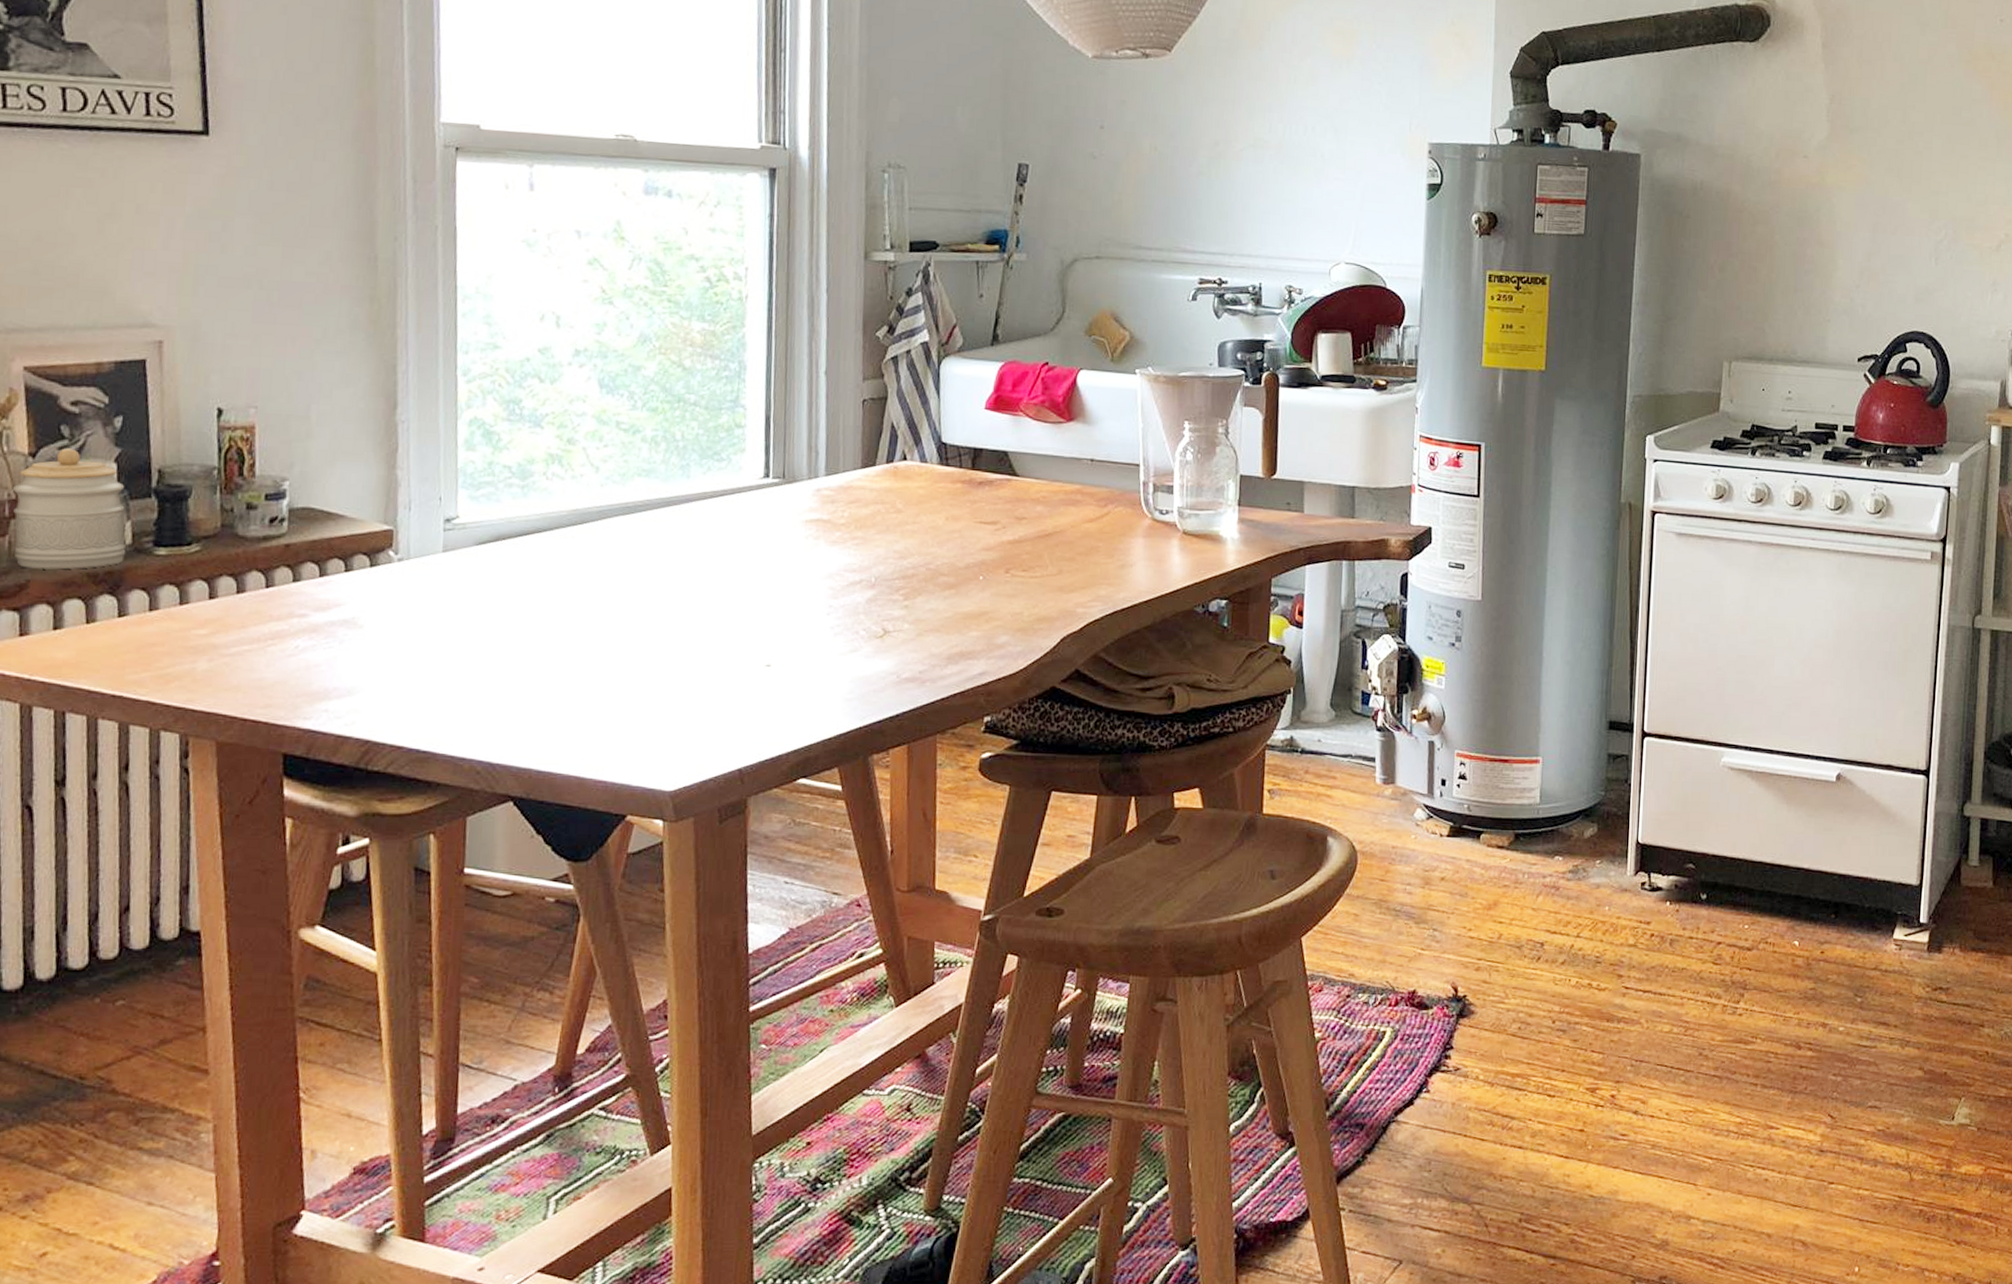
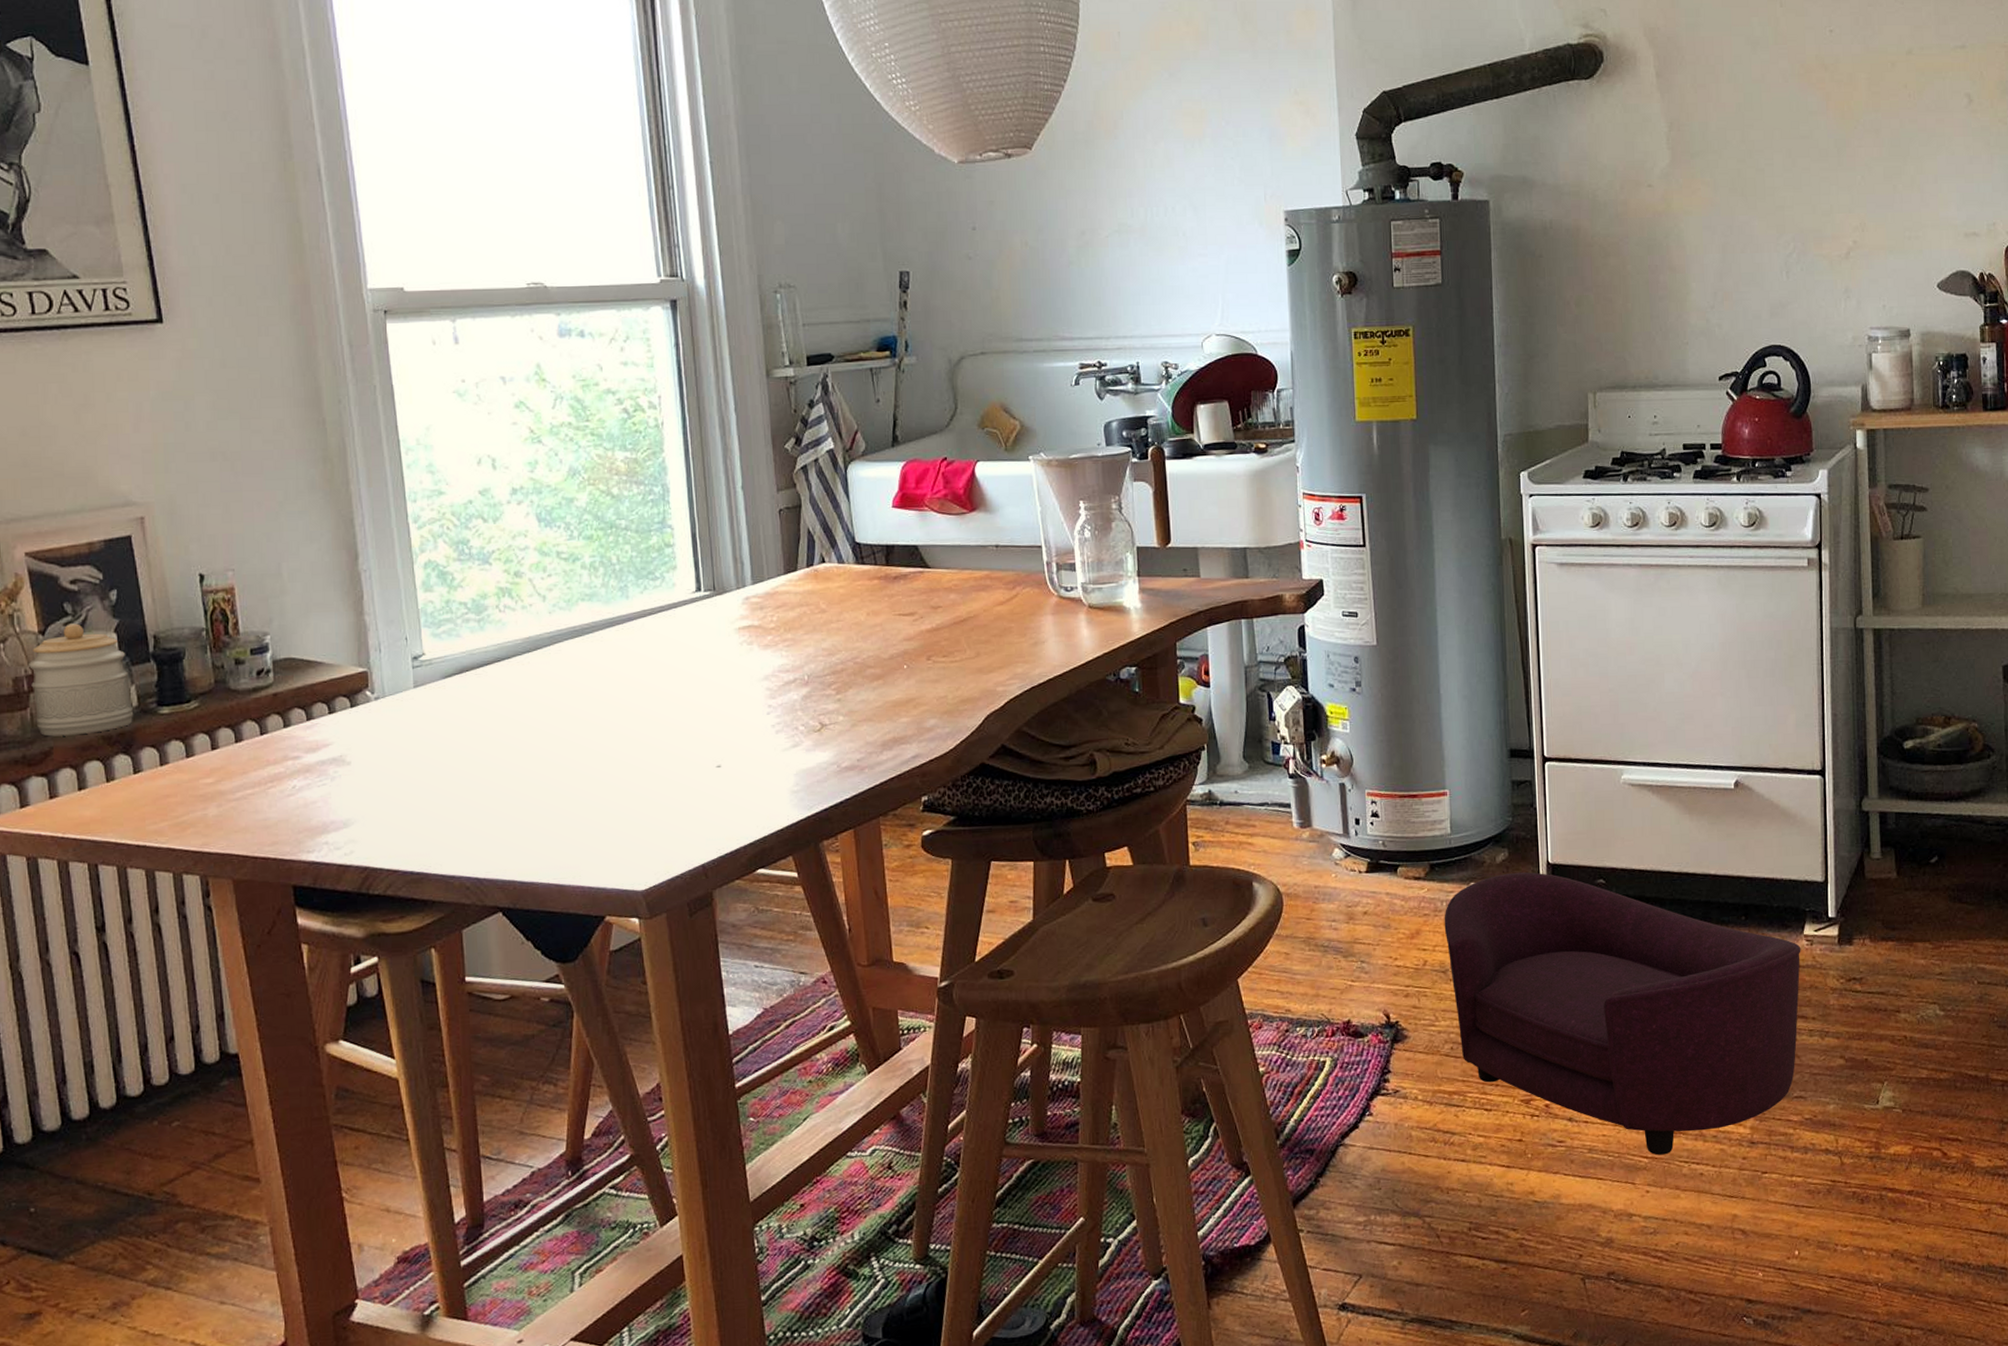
dog bed: none [1523,849,1889,1157] -> present [1444,872,1801,1155]

